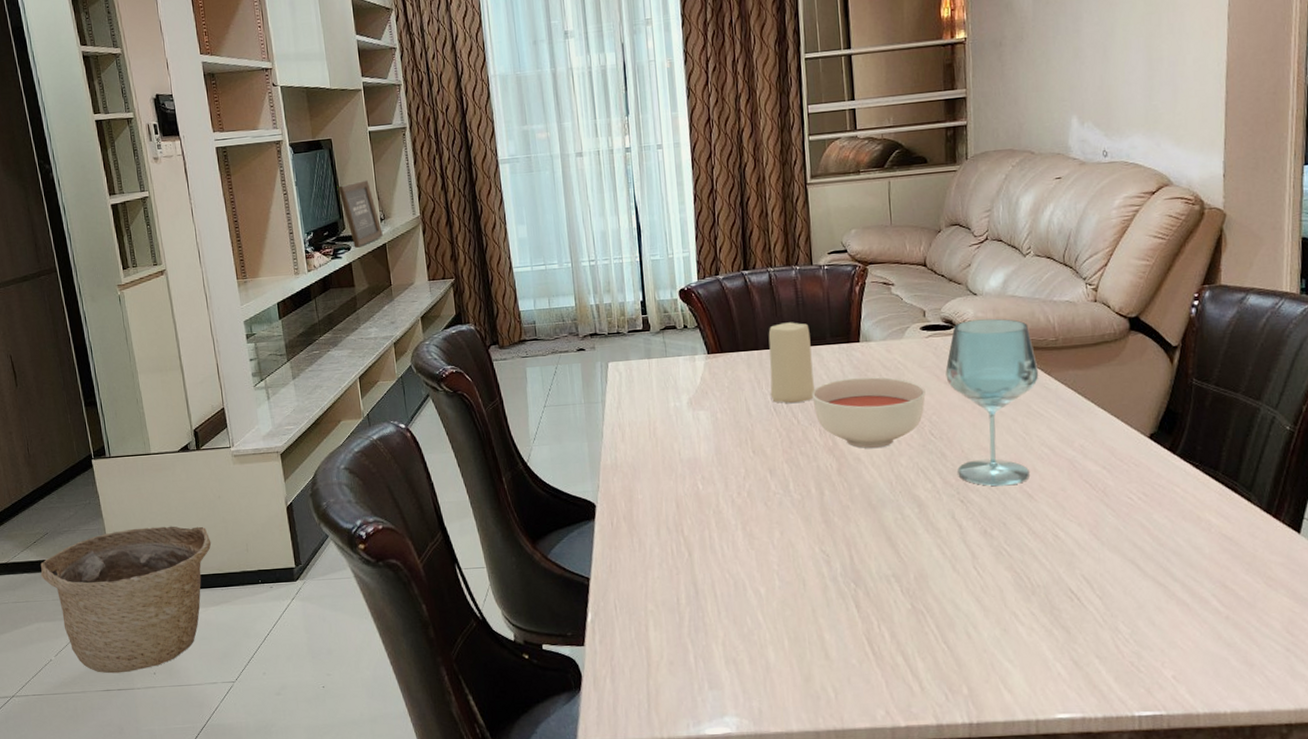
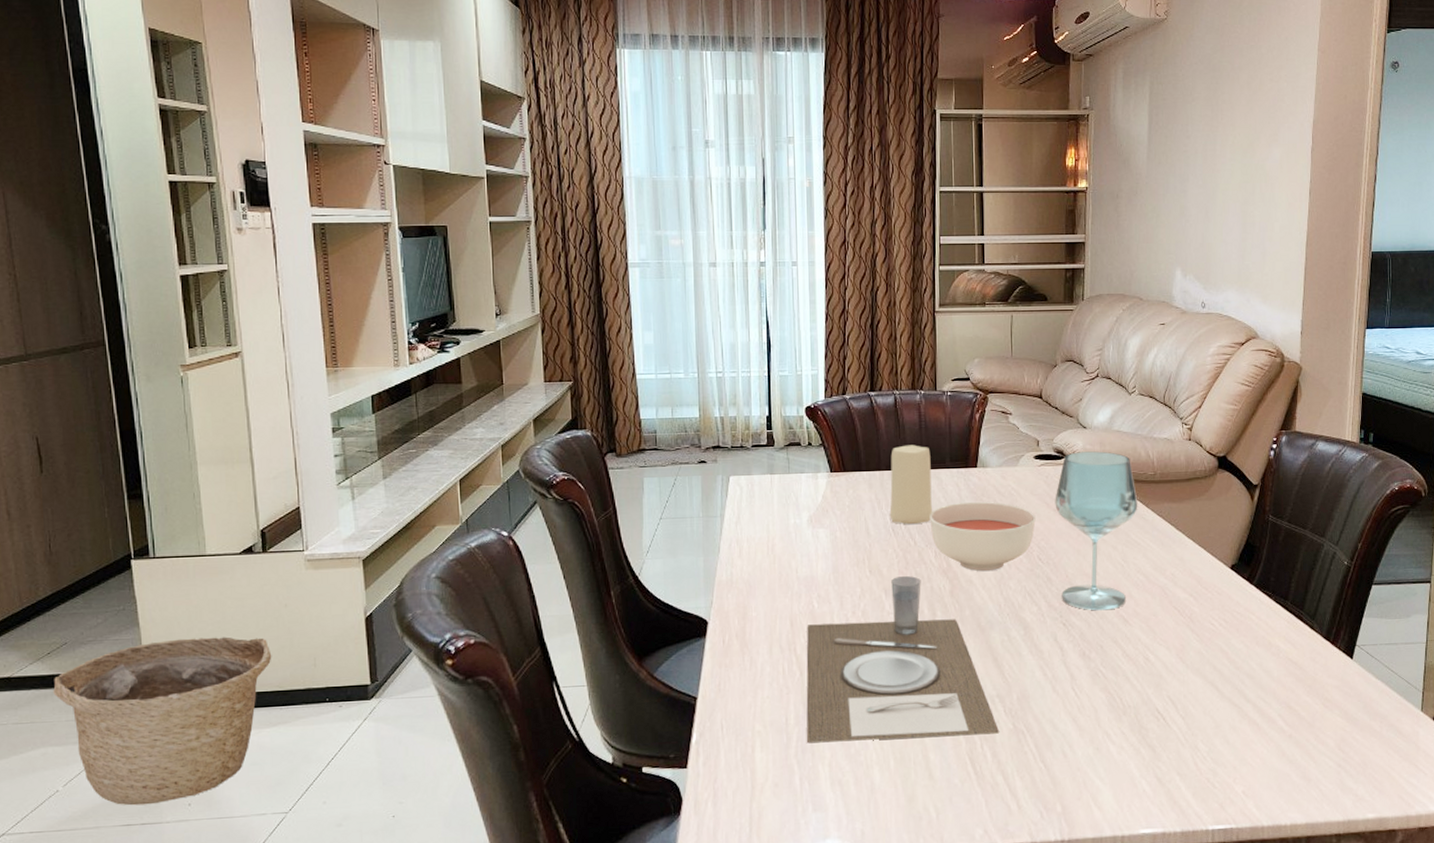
picture frame: present [338,180,383,248] -> none [451,272,497,342]
place setting: none [693,455,898,623] -> present [806,576,1000,743]

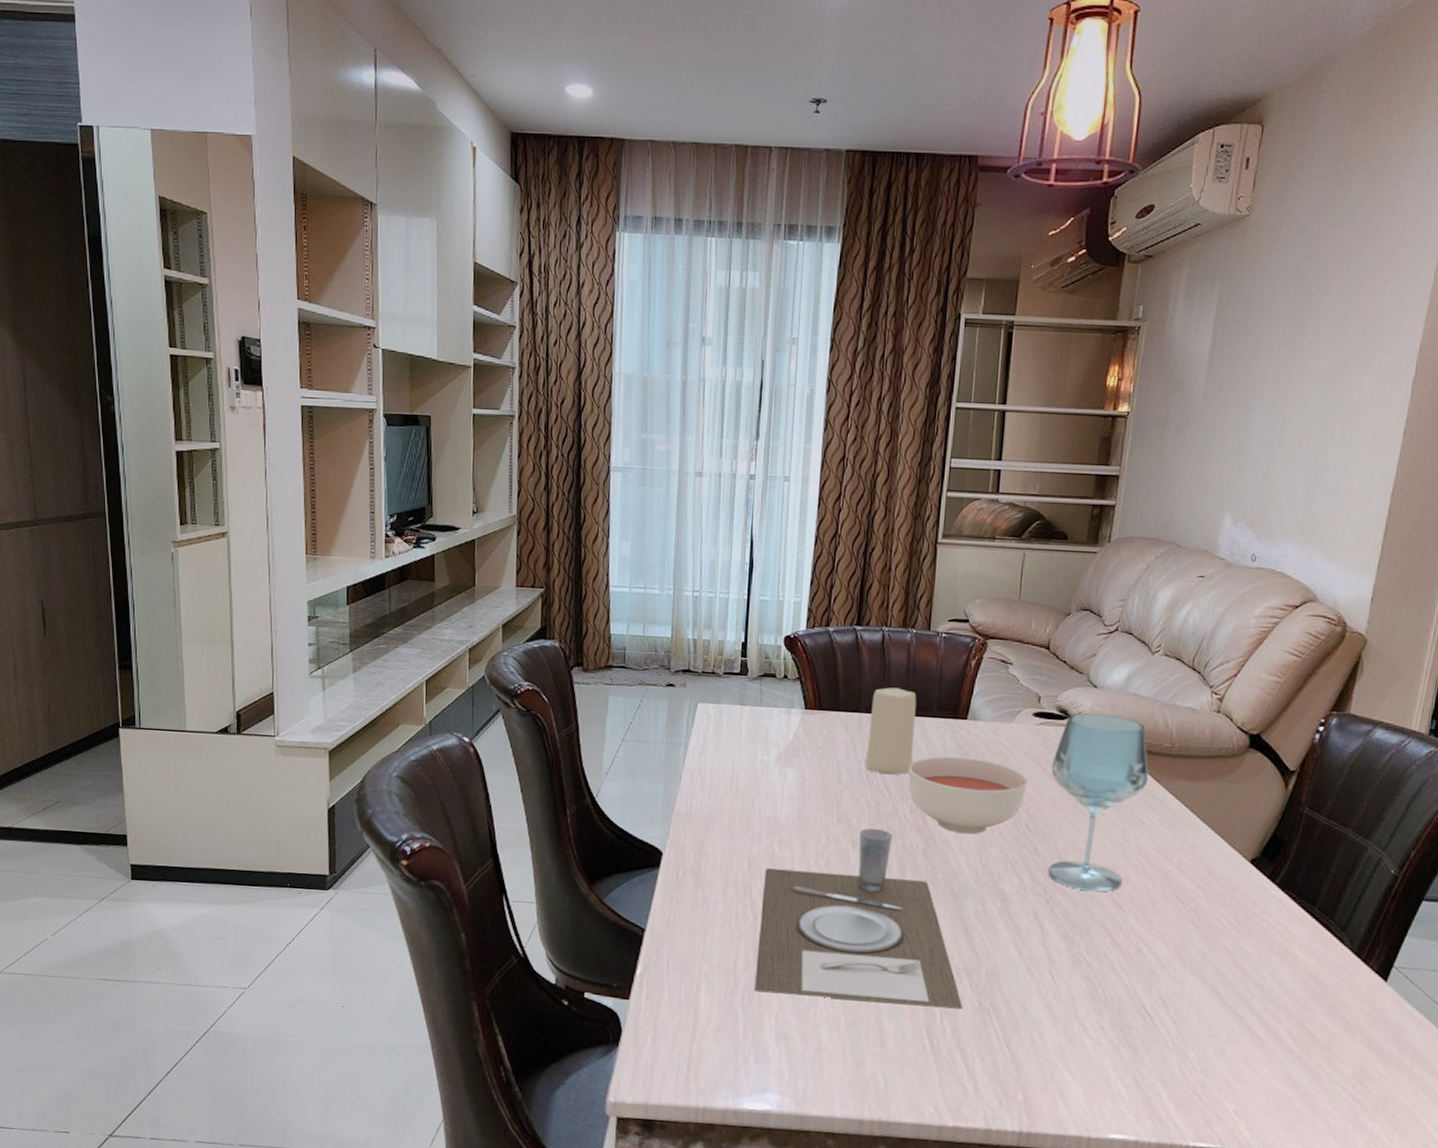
basket: present [53,637,272,806] -> none [47,809,240,964]

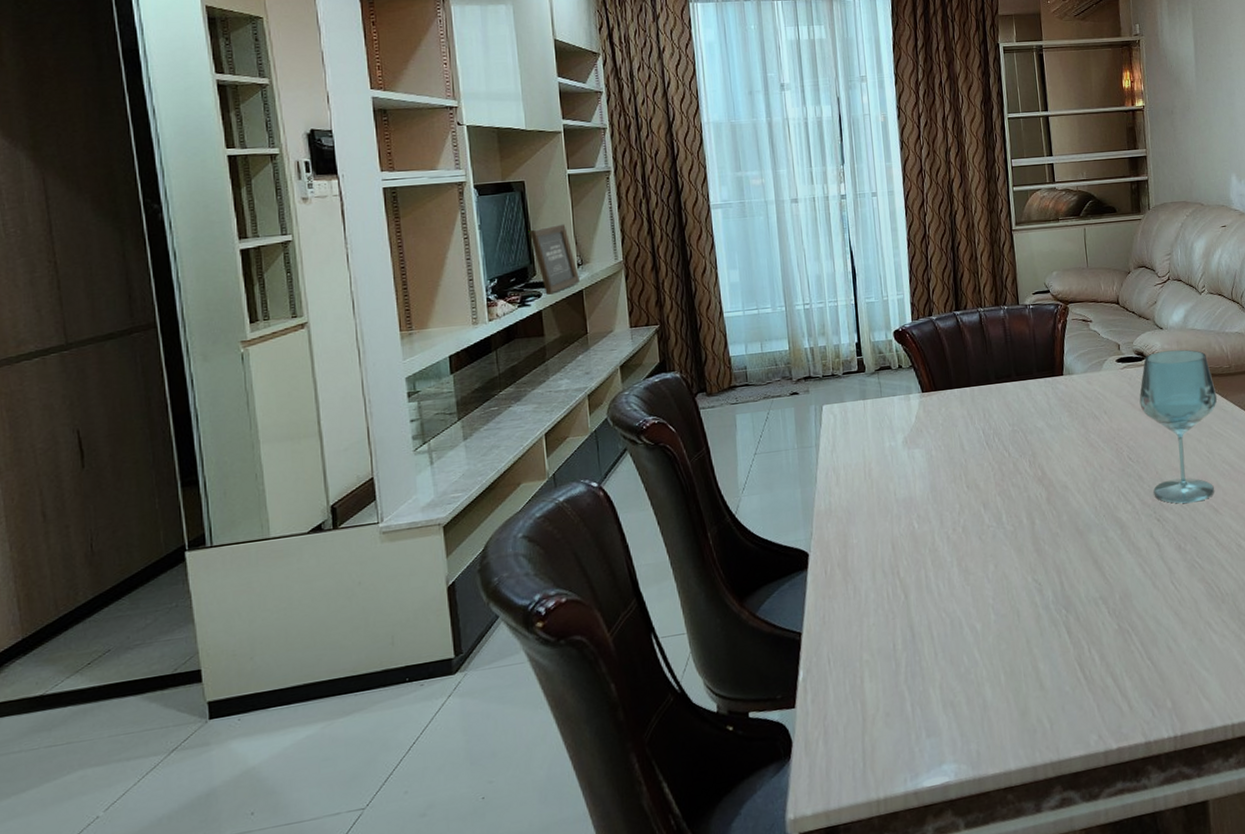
picture frame: none [431,467,473,539] -> present [529,224,580,295]
place setting: present [755,828,963,1009] -> none [908,487,1106,667]
candle: present [865,687,917,775] -> none [979,358,1024,437]
bowl: present [908,756,1028,834] -> none [1021,407,1123,476]

